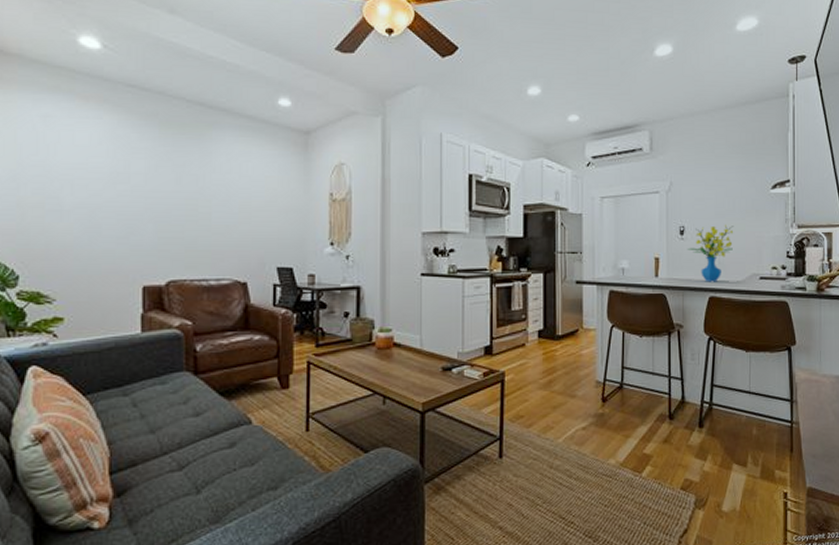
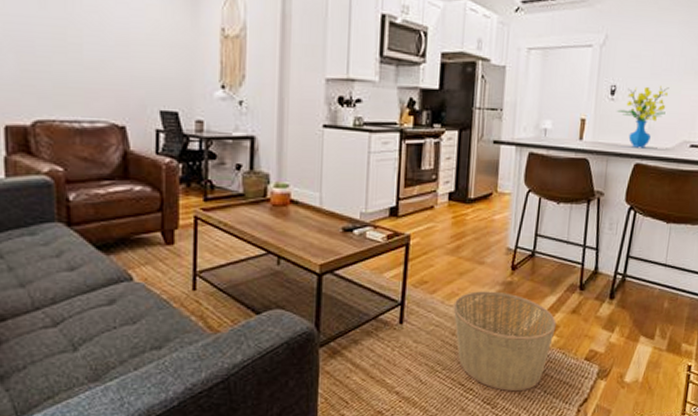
basket: none [549,423,649,524] -> present [453,291,556,392]

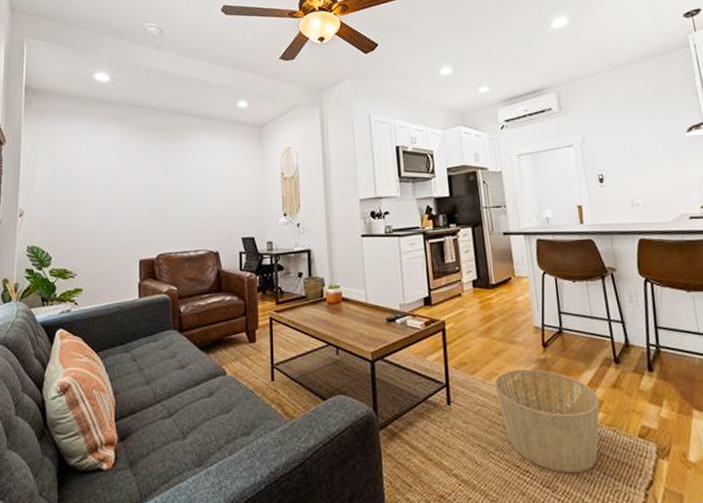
bouquet: present [617,85,670,148] -> none [609,169,656,226]

